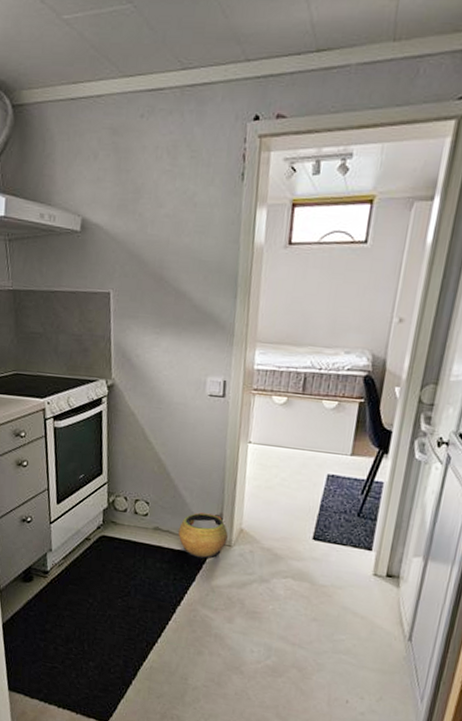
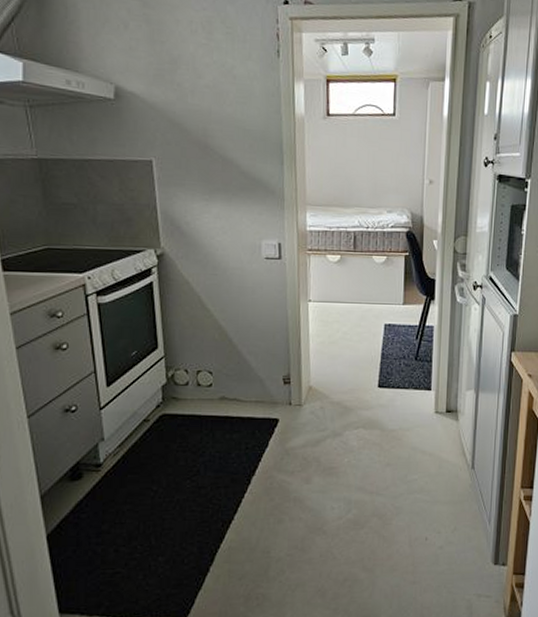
clay pot: present [178,512,228,559] -> none [246,375,297,422]

